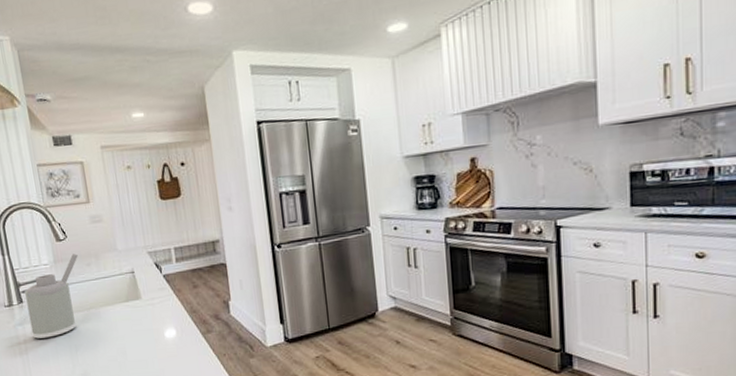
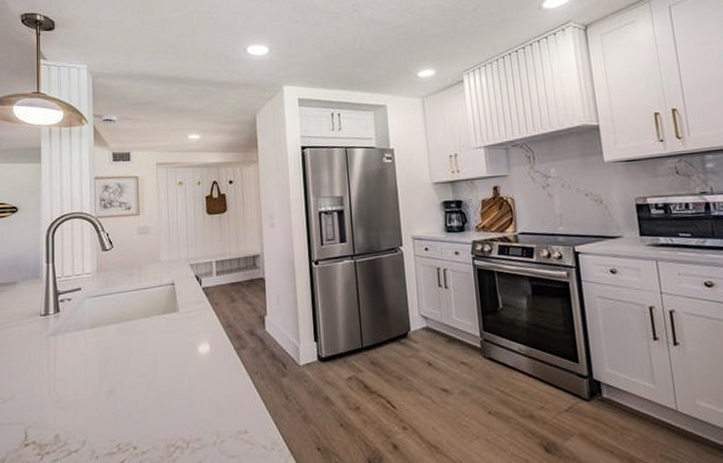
soap dispenser: present [25,254,78,340] -> none [63,264,121,352]

